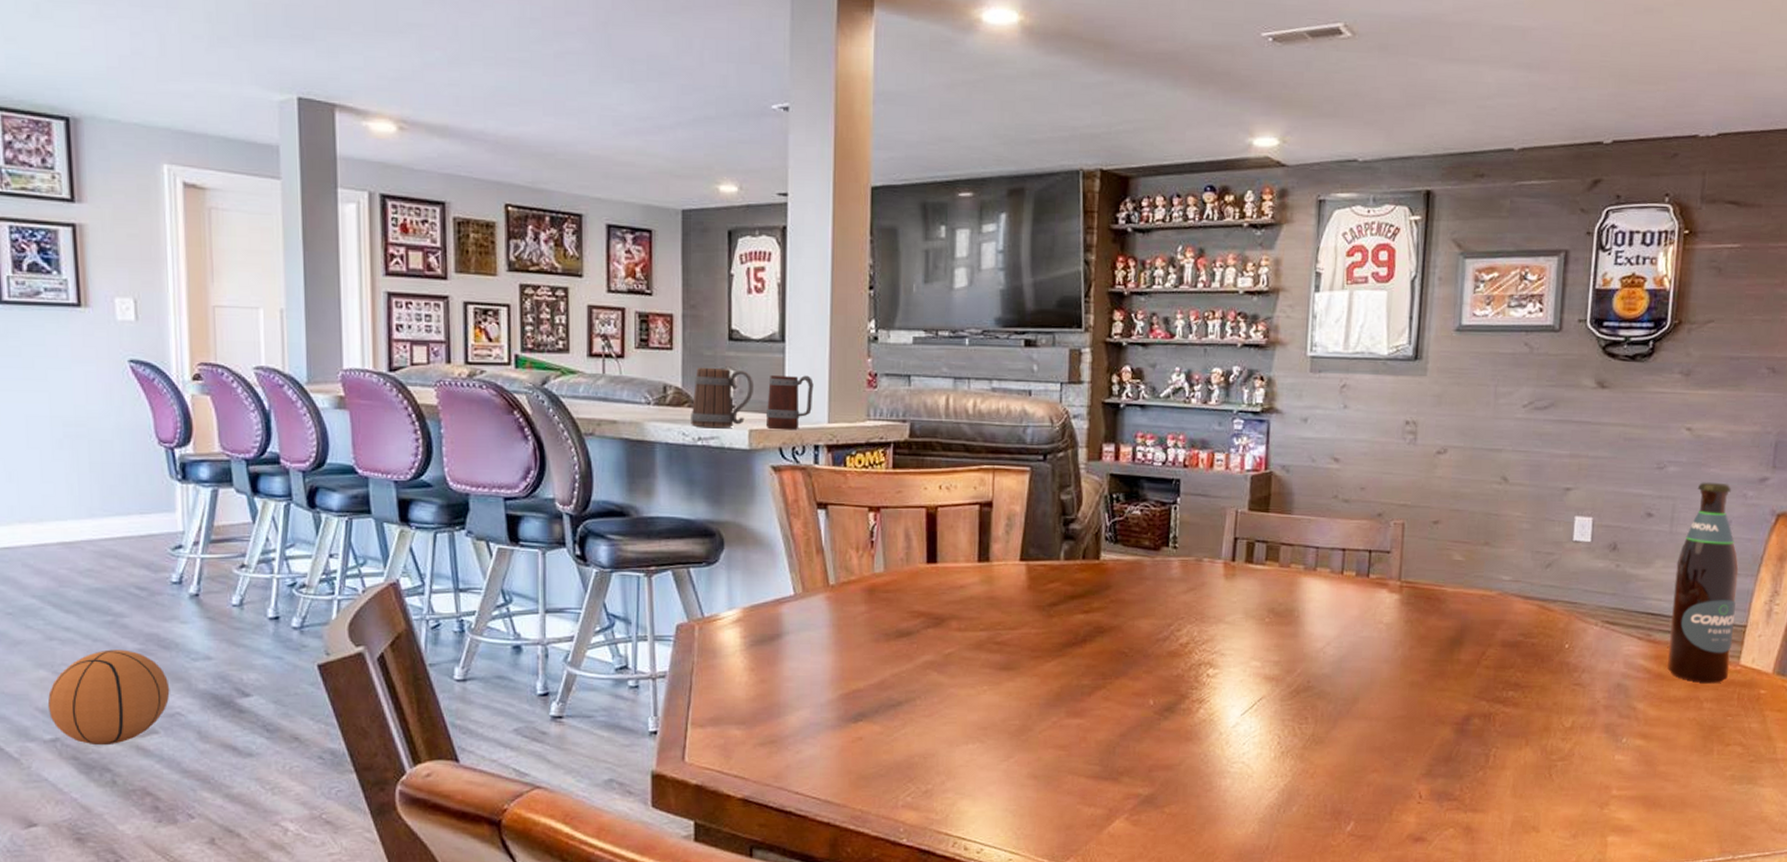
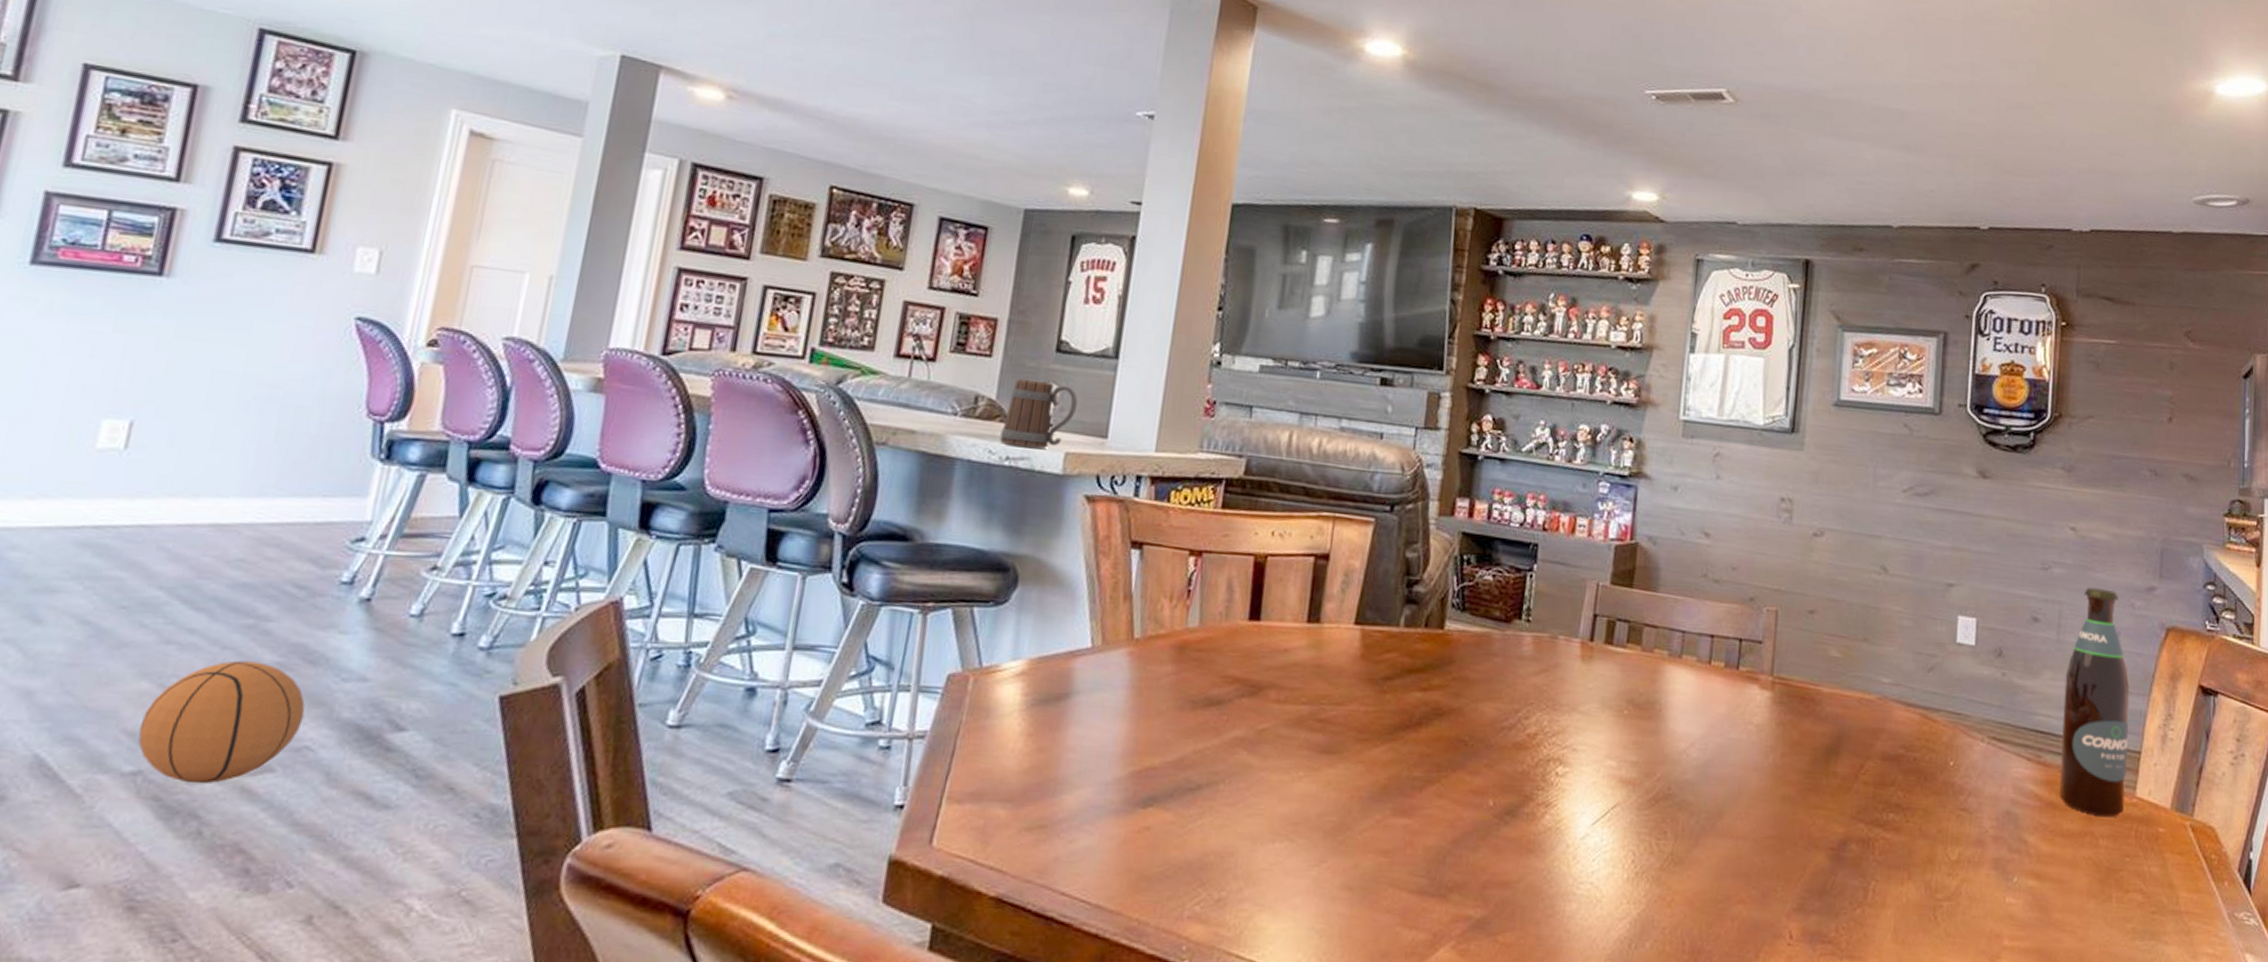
beer mug: present [765,374,814,430] -> none [1084,393,1145,457]

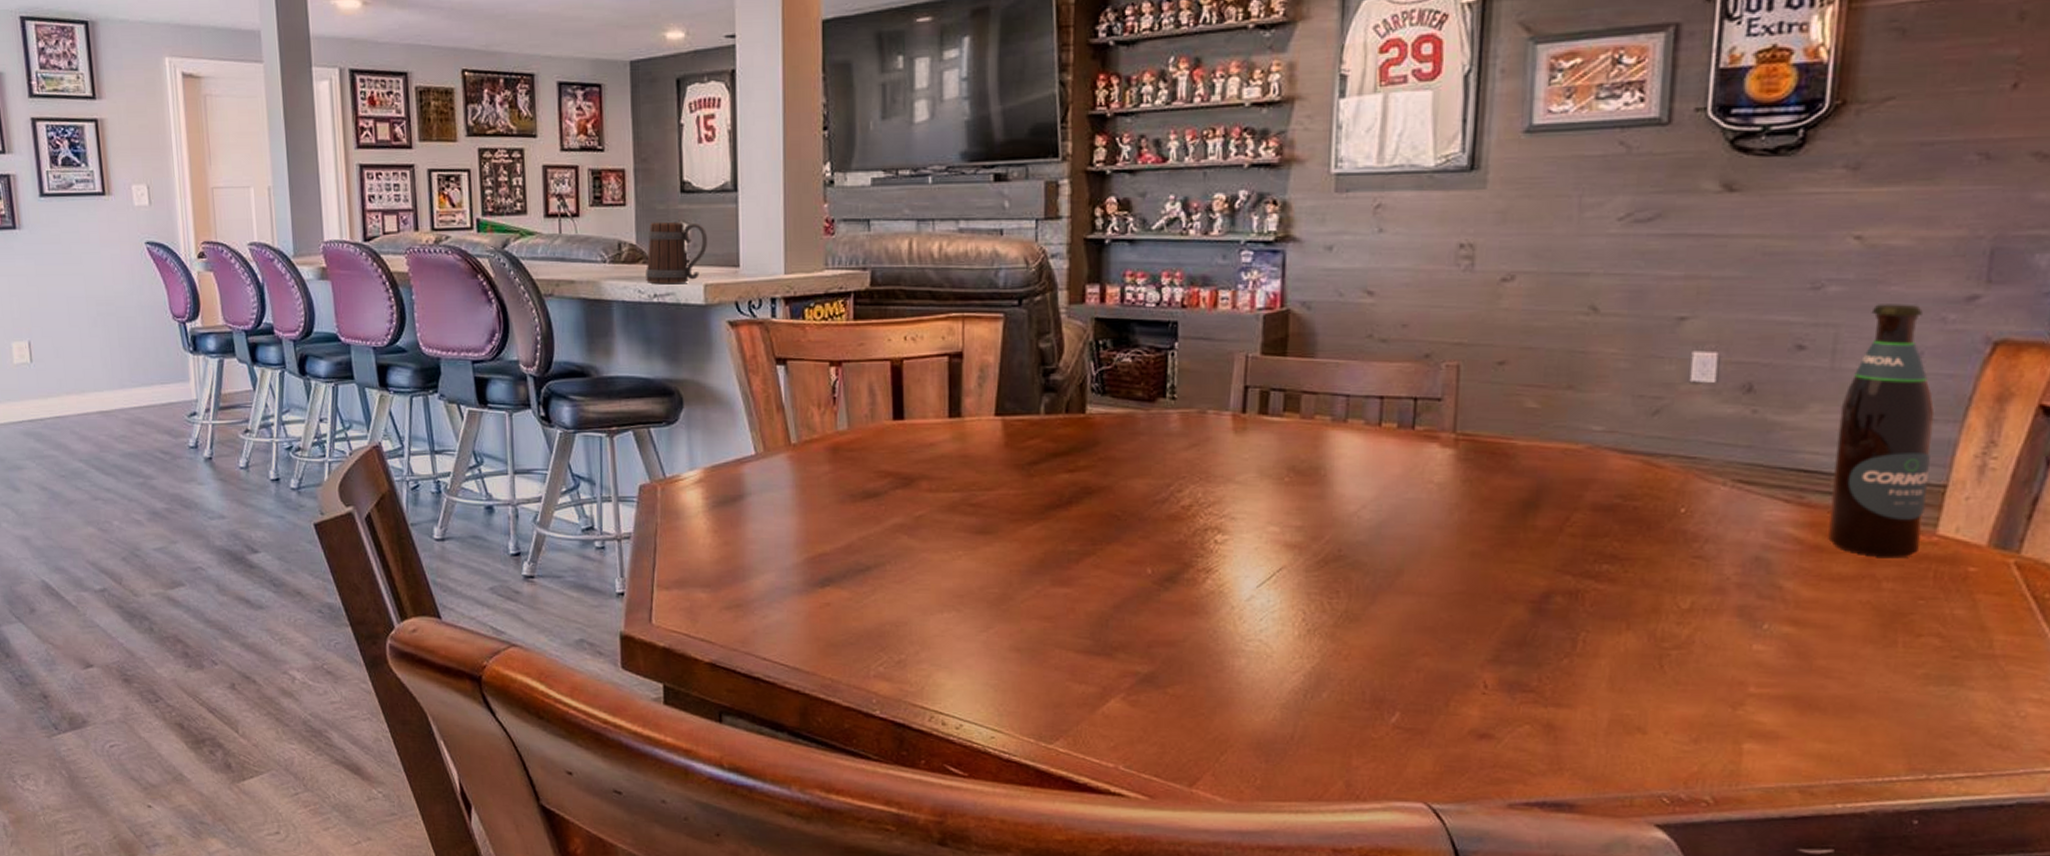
basketball: present [138,660,305,784] -> none [96,509,193,596]

